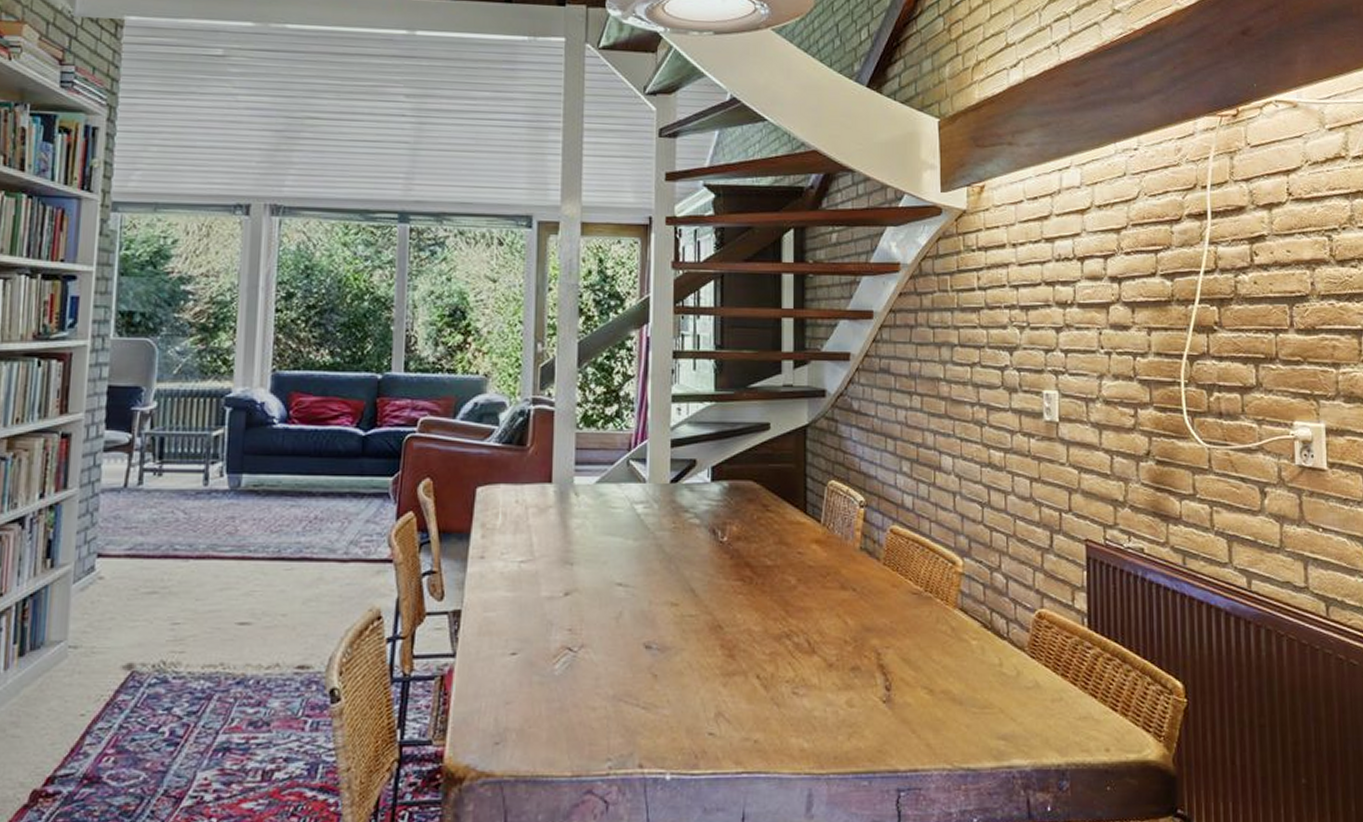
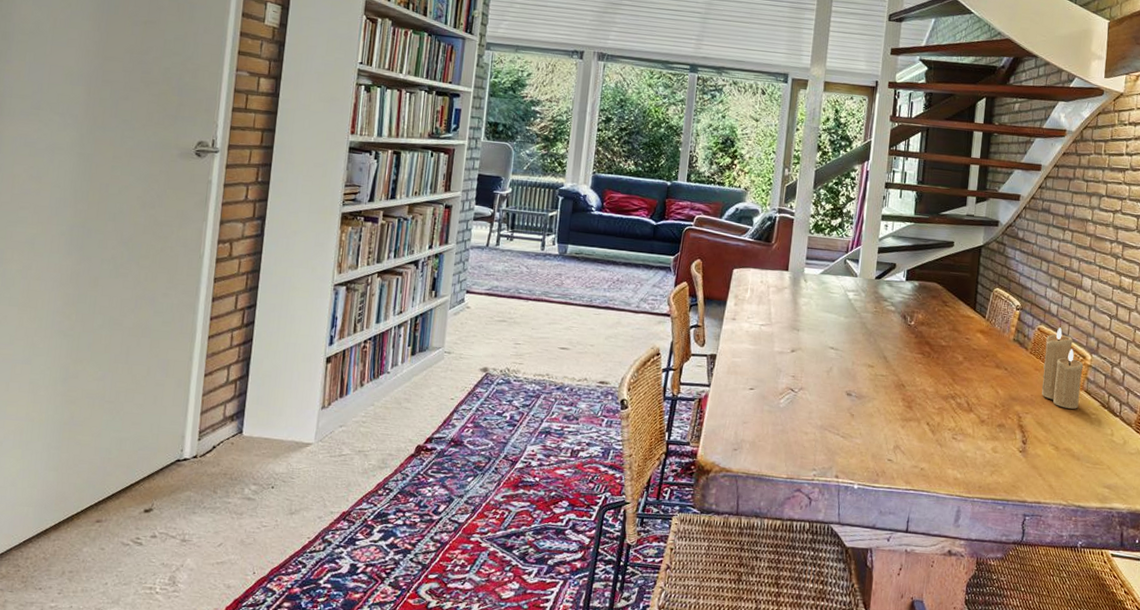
candle: none [903,525,954,635] -> present [1041,327,1084,409]

